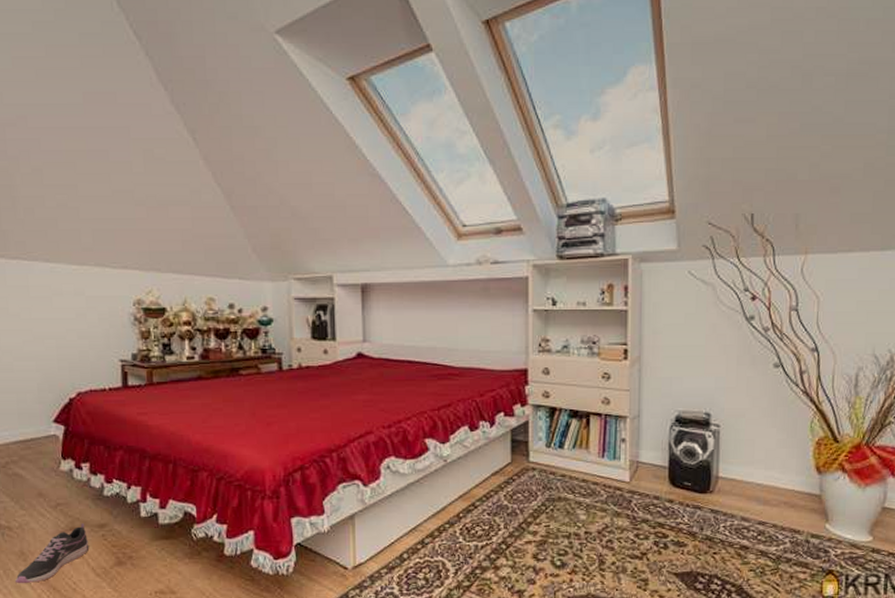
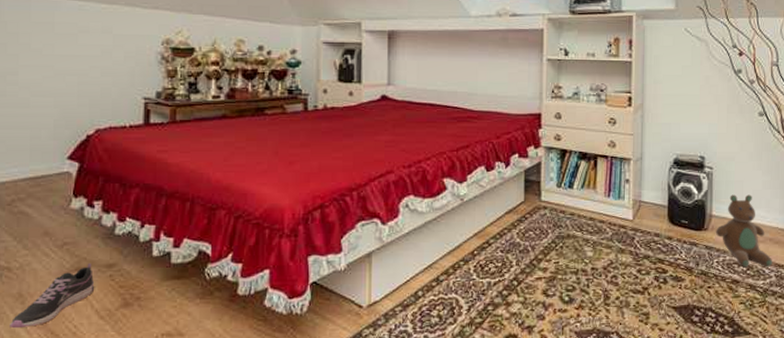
stuffed toy: none [722,454,788,533] -> present [715,194,773,268]

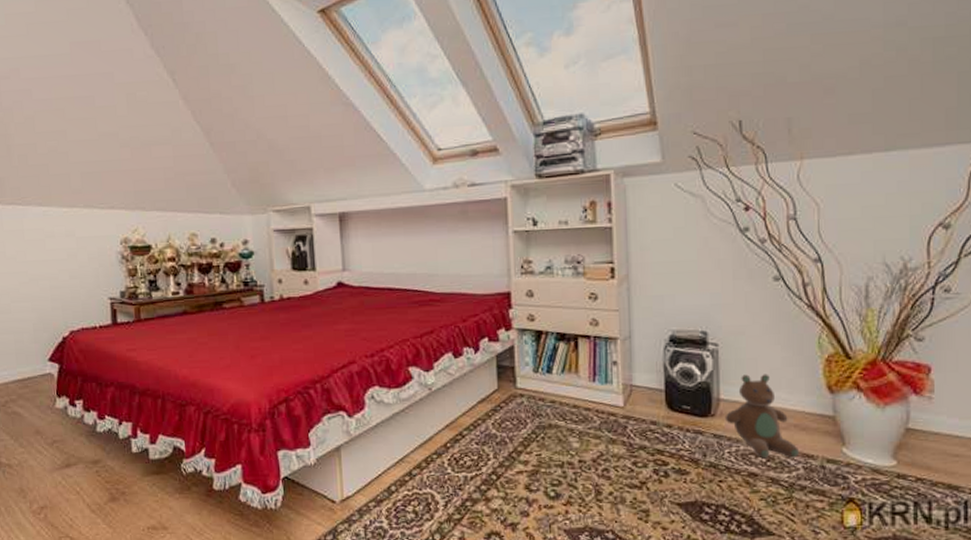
athletic shoe: present [10,262,95,329] -> none [16,459,85,521]

